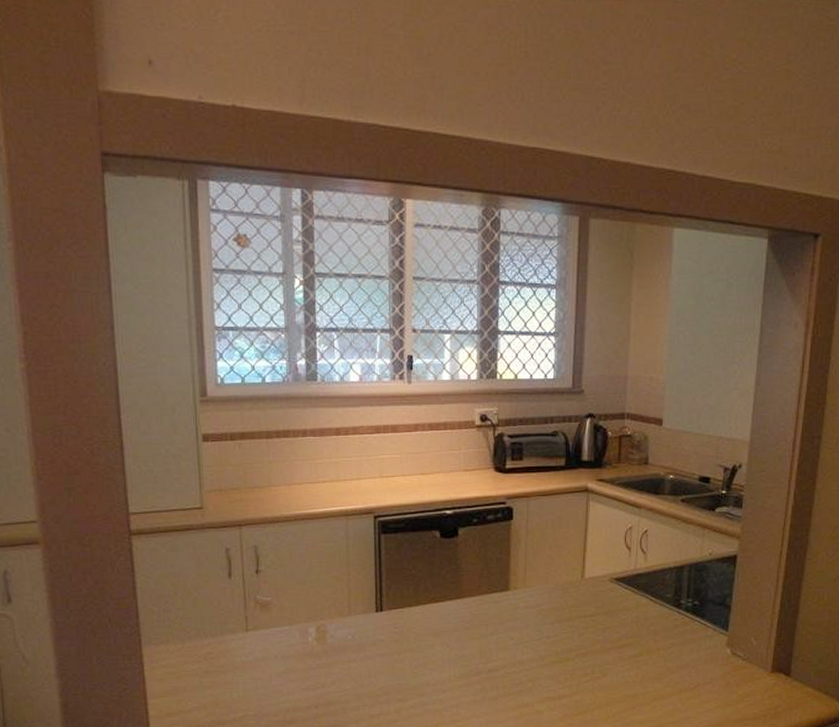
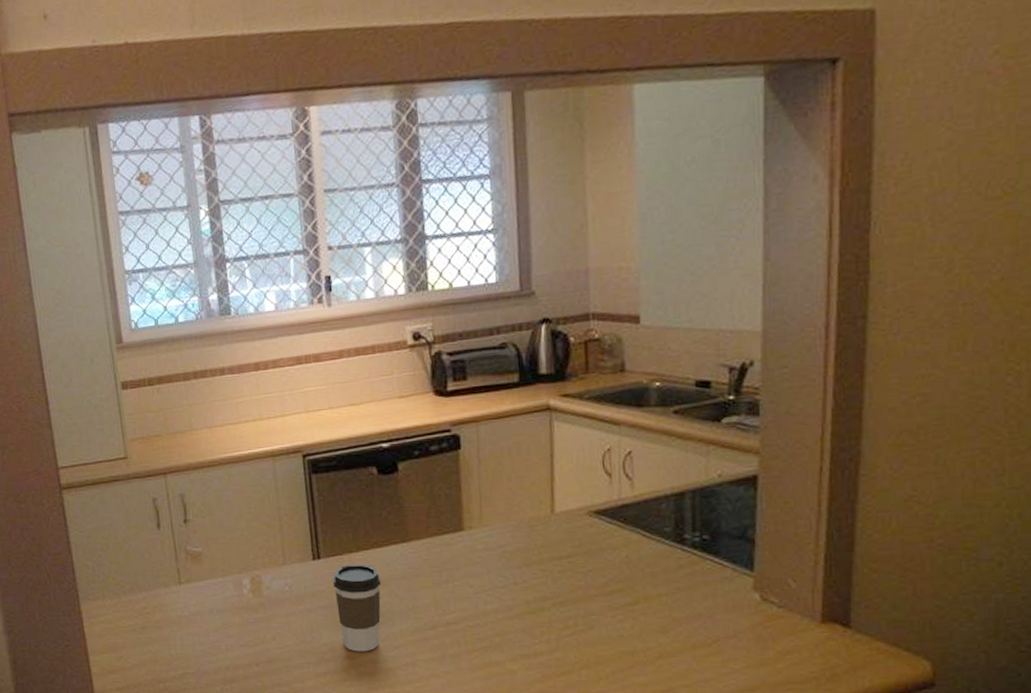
coffee cup: none [393,616,435,695] -> present [333,564,381,652]

